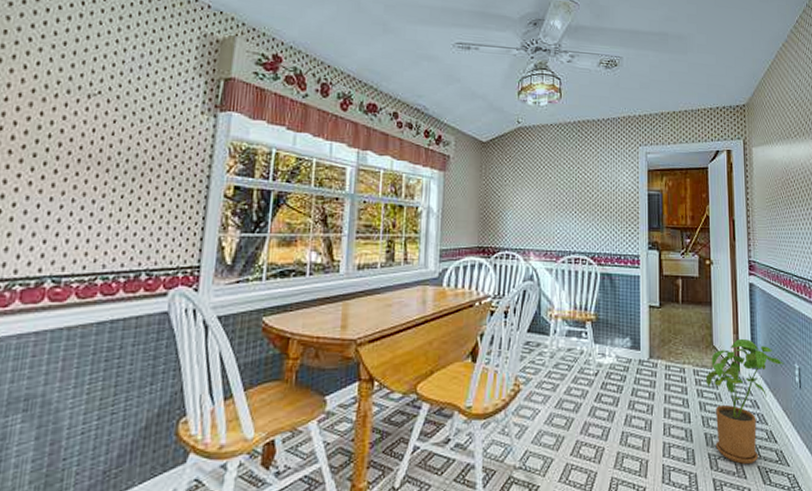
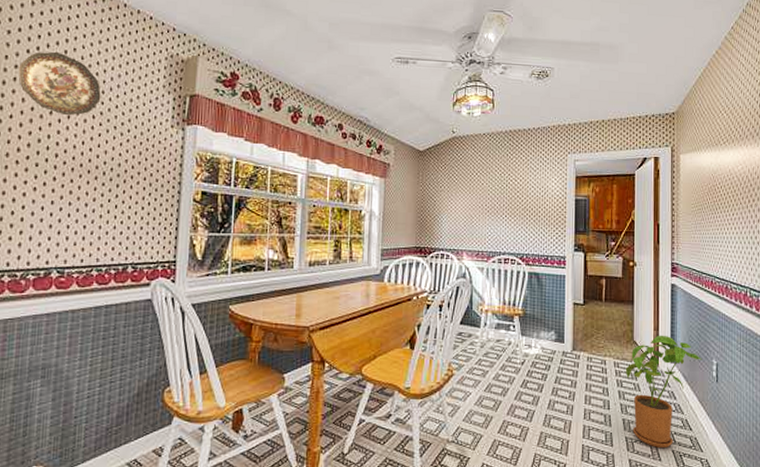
decorative plate: none [18,27,120,100] -> present [18,51,101,116]

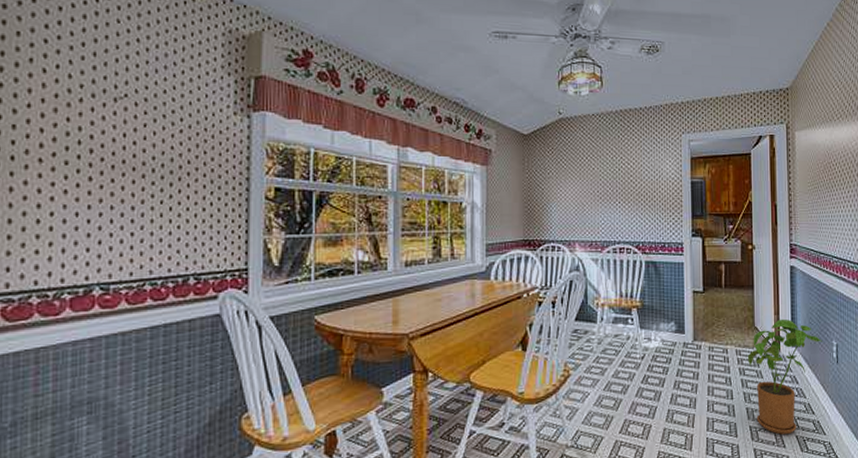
decorative plate: present [18,51,101,116] -> none [34,26,144,104]

